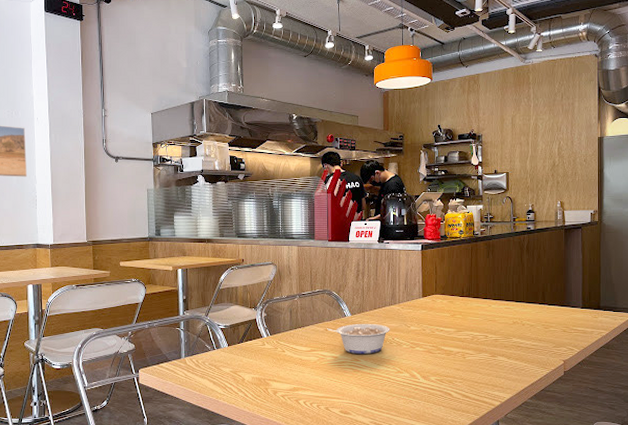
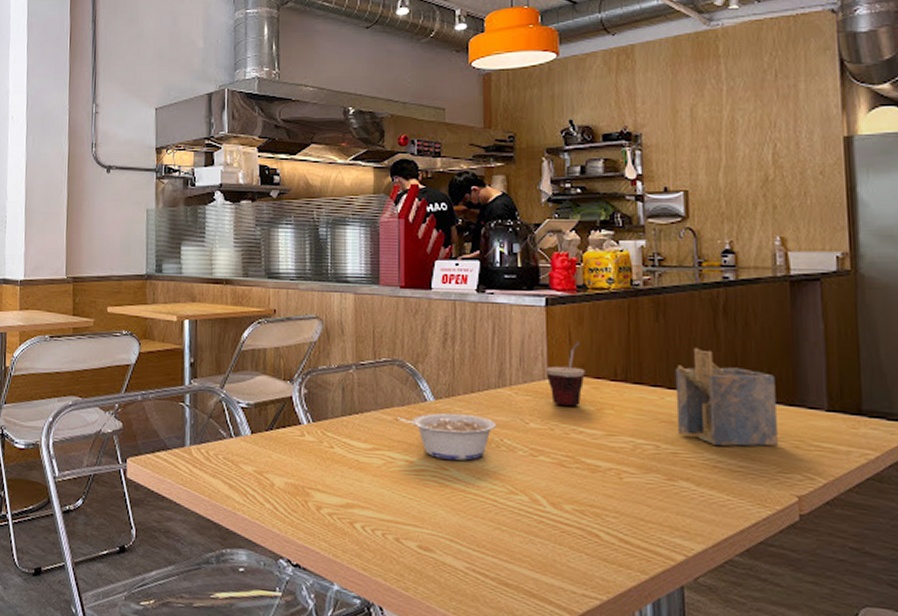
cup: none [421,272,445,314] -> present [545,341,585,406]
napkin holder: none [498,273,554,334] -> present [675,347,778,447]

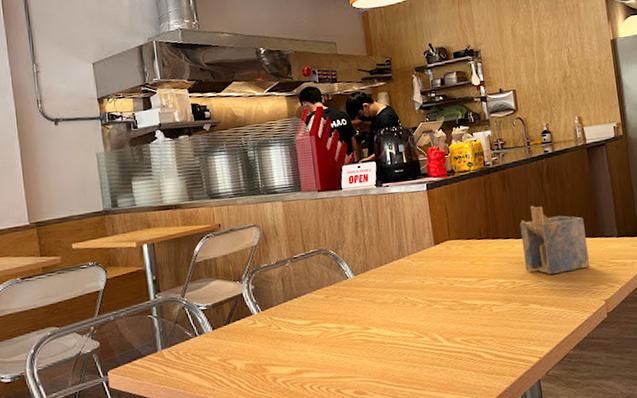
legume: present [396,412,497,461] -> none [327,282,402,321]
cup: present [545,341,585,406] -> none [432,213,460,264]

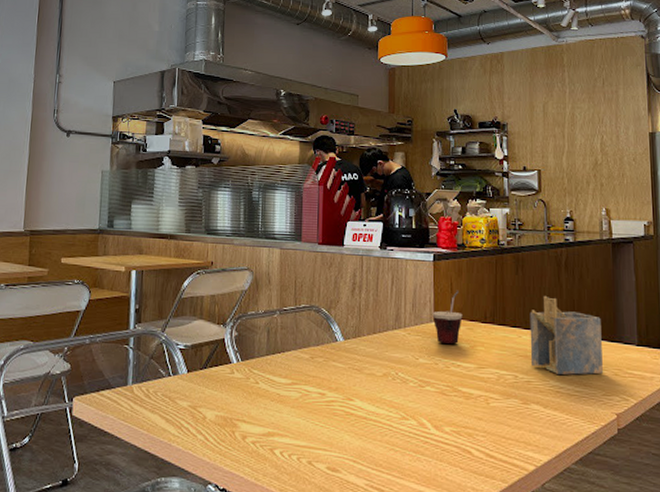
cup: none [432,213,460,264] -> present [432,290,463,344]

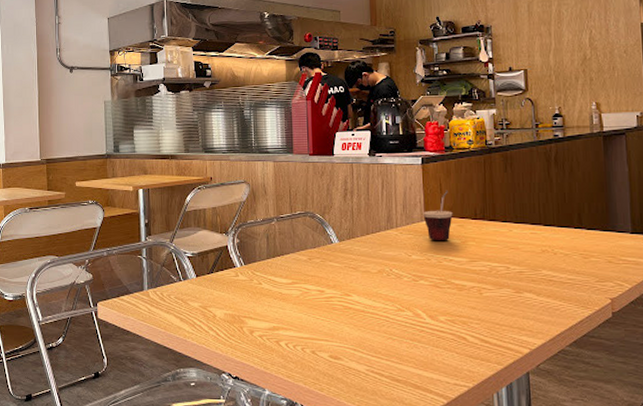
napkin holder: present [529,295,603,376] -> none [520,190,596,265]

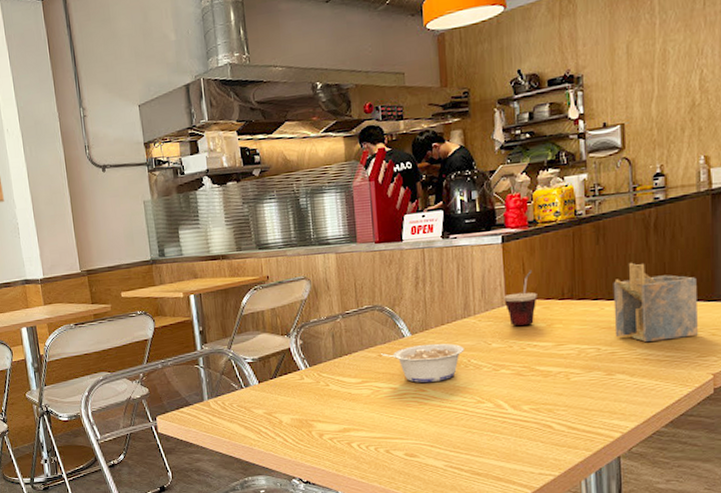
legume: none [310,251,387,287] -> present [380,343,464,383]
napkin holder: none [520,190,596,265] -> present [613,262,698,343]

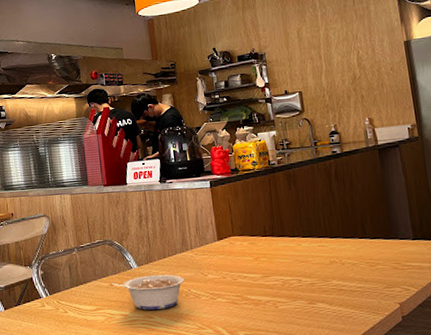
cup: present [503,269,537,326] -> none [215,210,244,259]
napkin holder: present [613,262,698,343] -> none [306,205,382,275]

